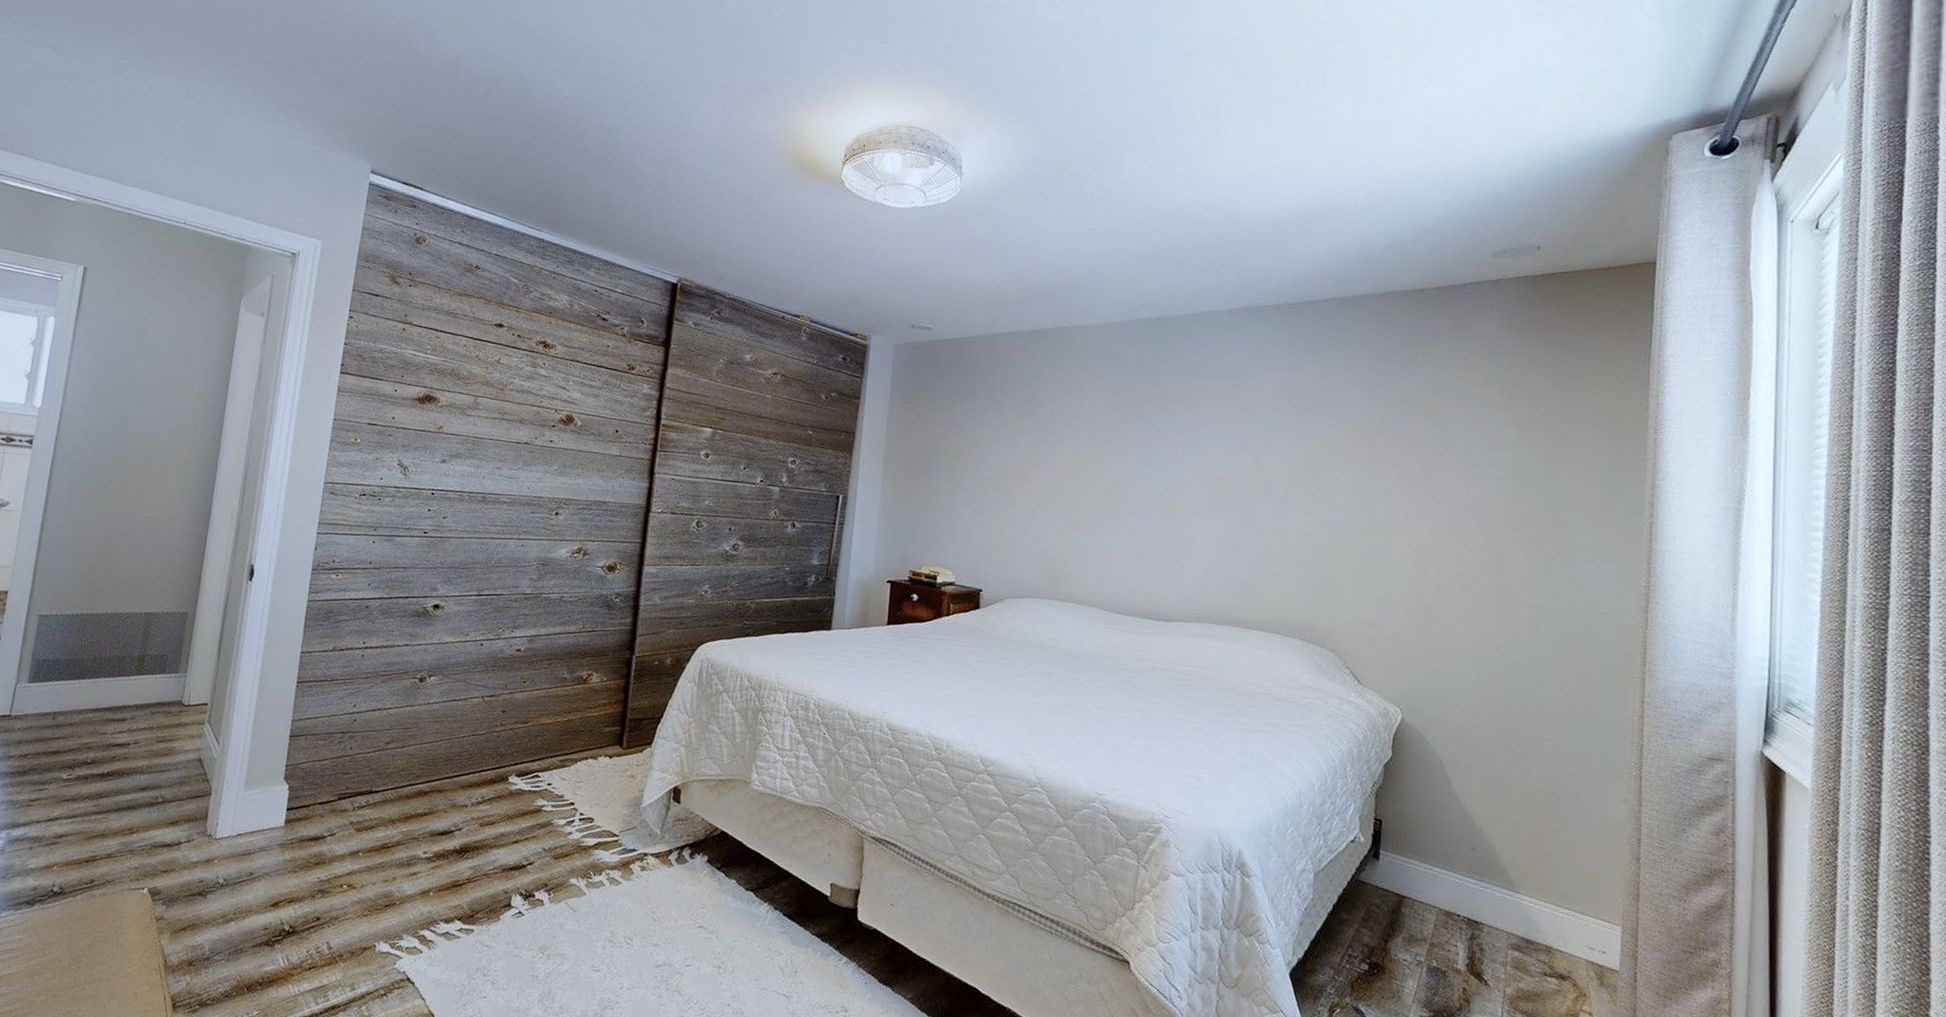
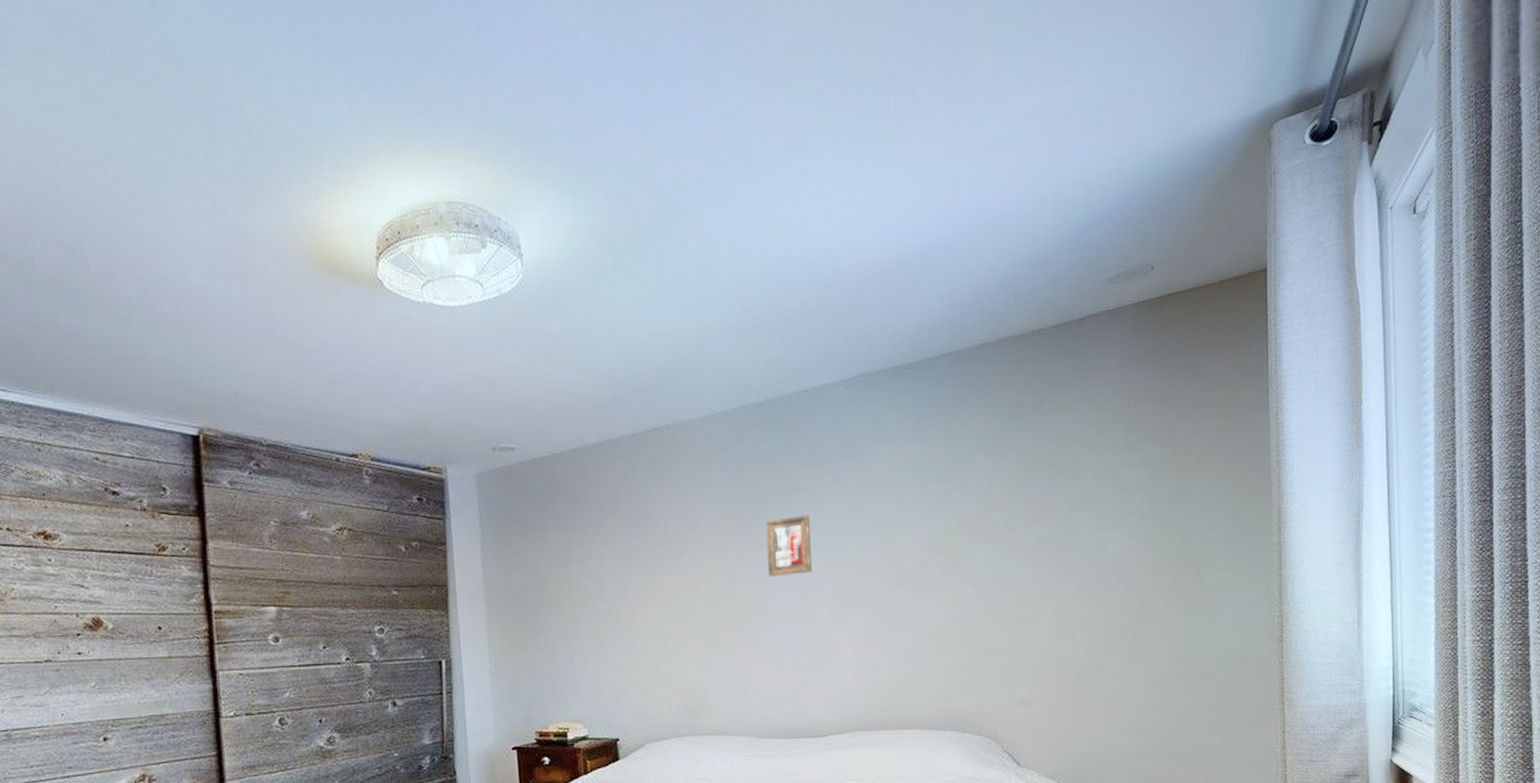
picture frame: none [1138,420,1183,472] -> present [765,515,812,577]

